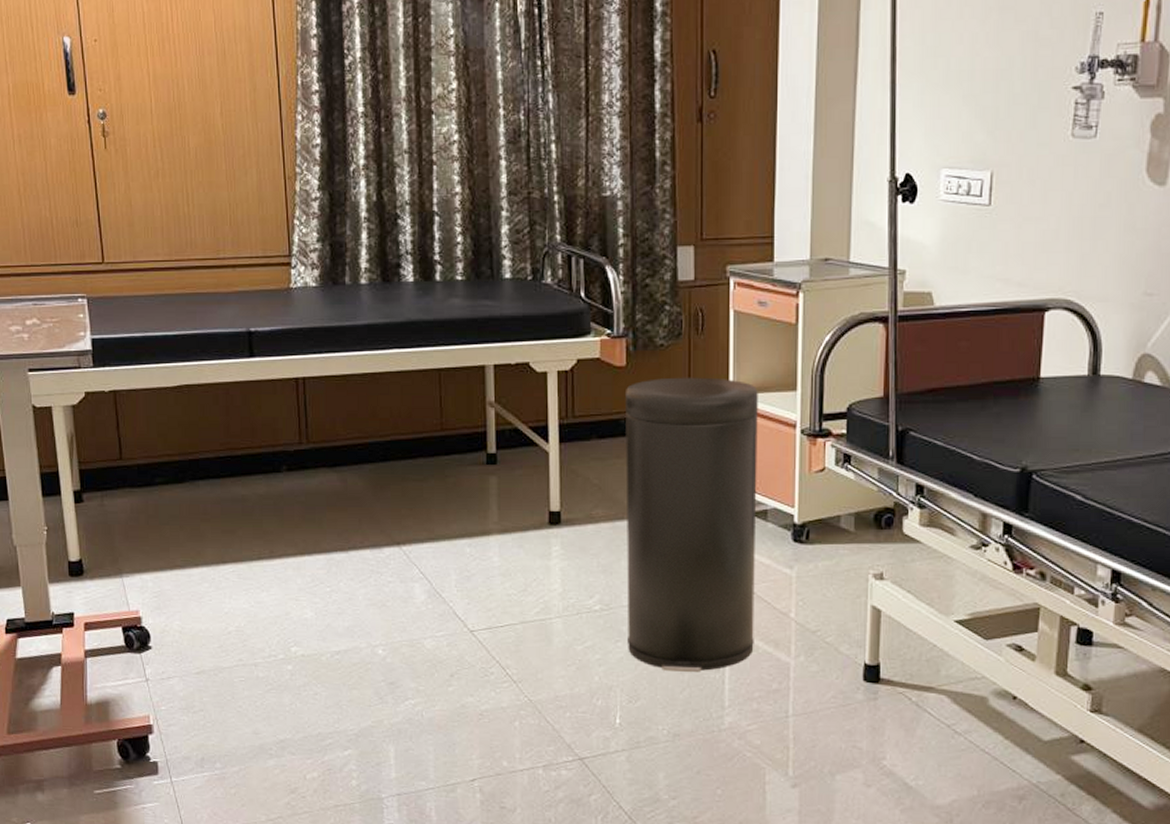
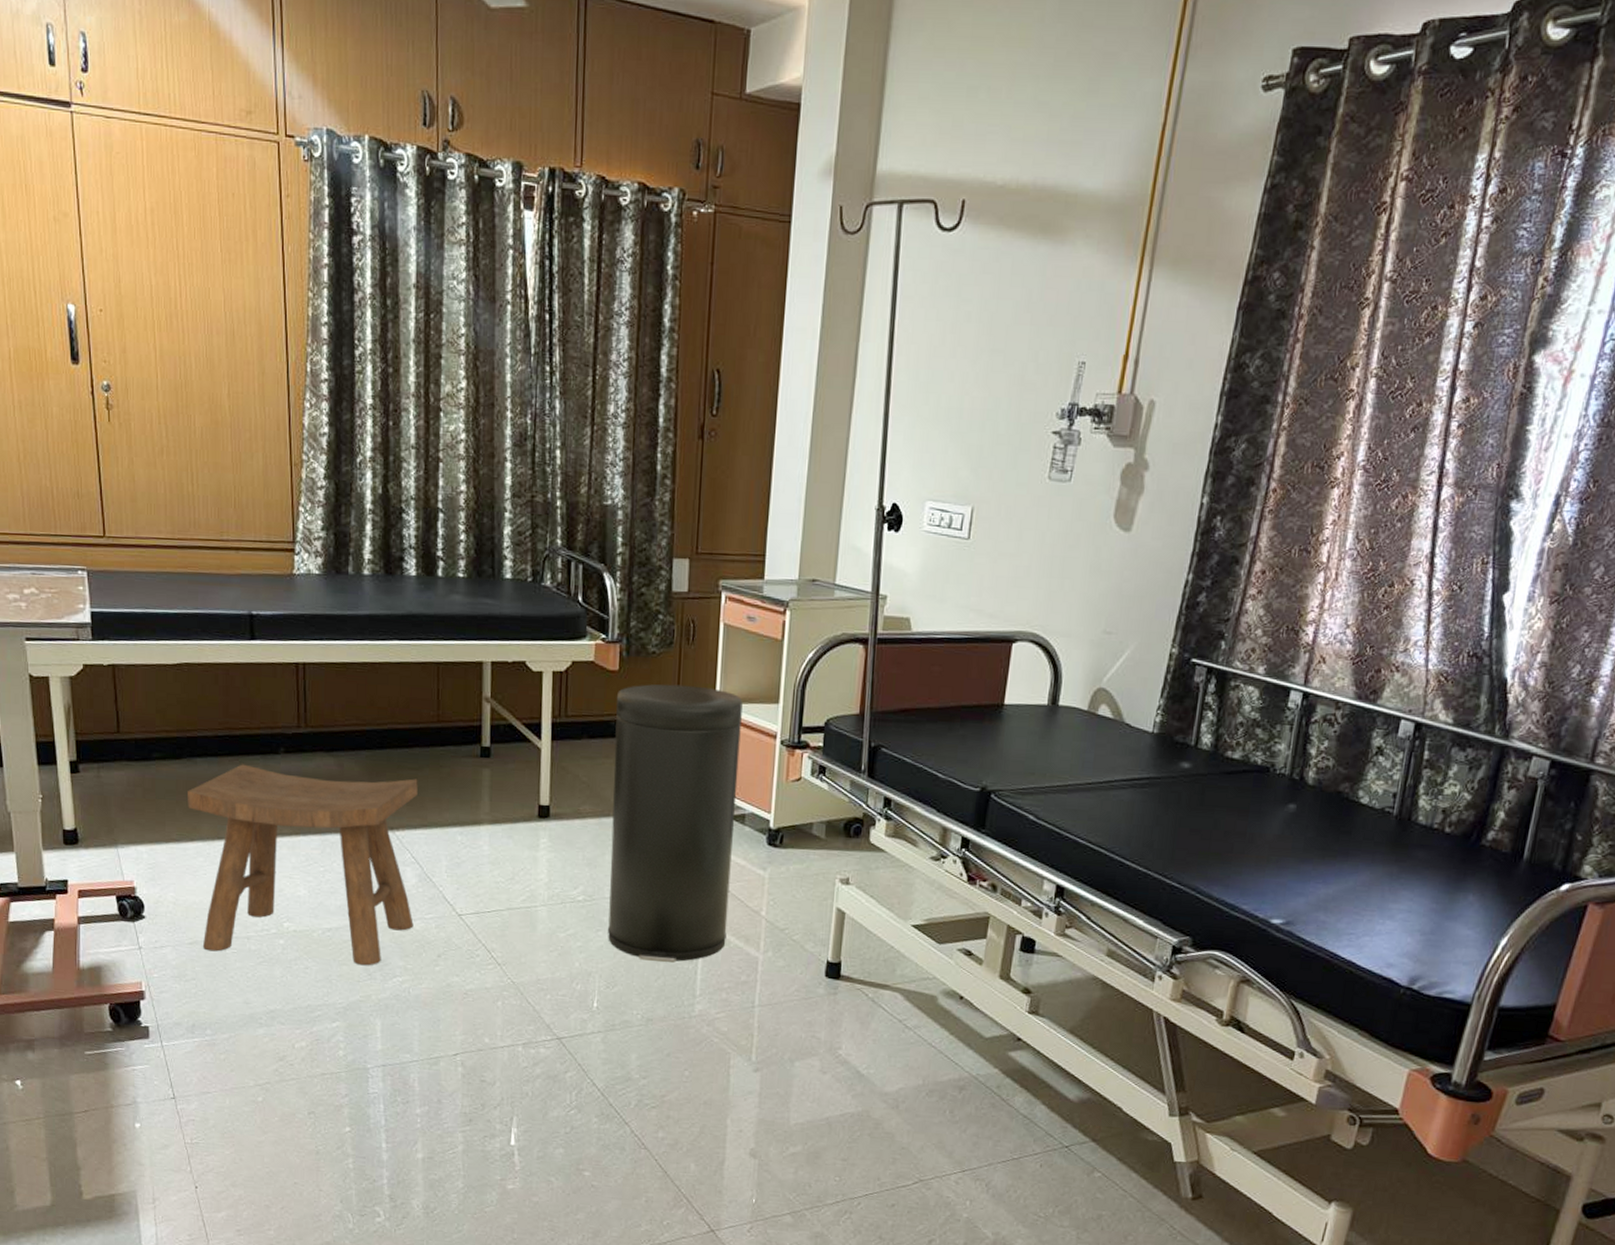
stool: none [190,485,424,689] -> present [186,764,418,966]

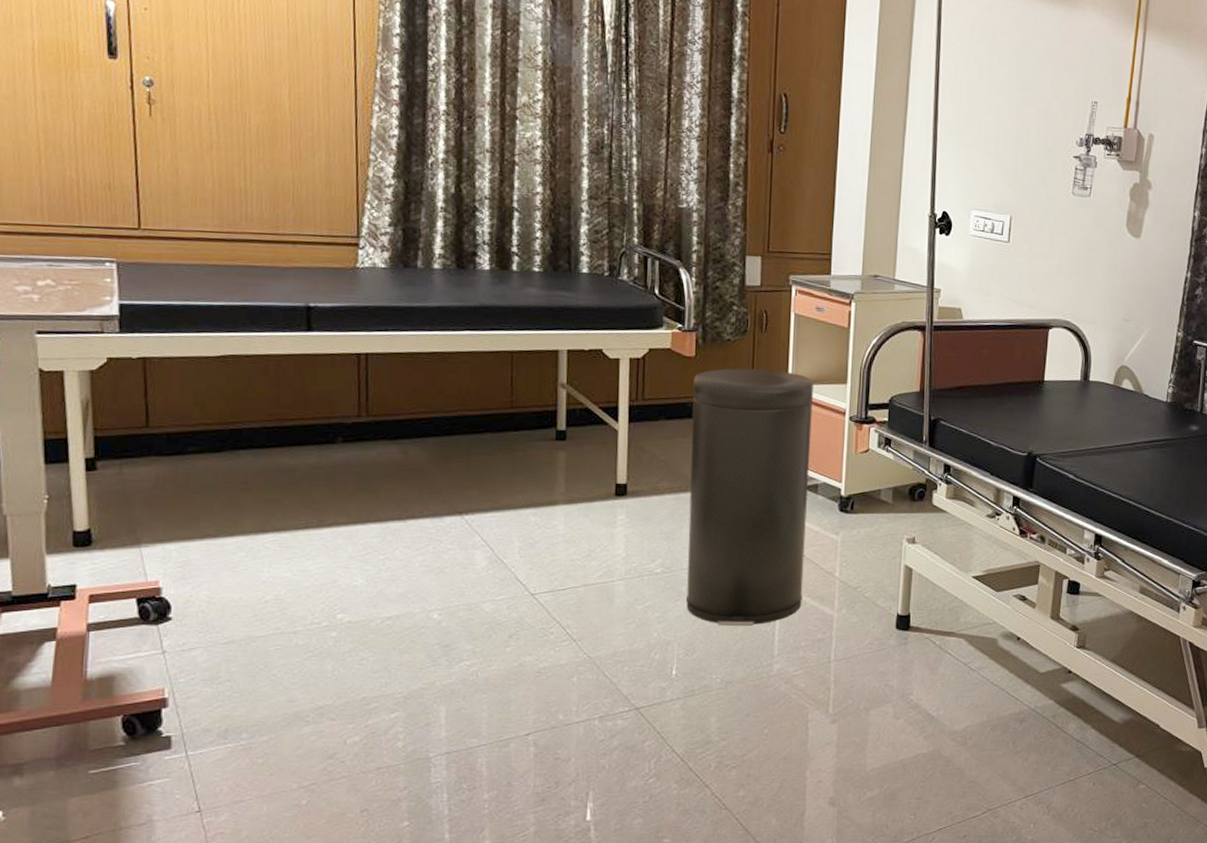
stool: present [186,764,418,966] -> none [227,455,489,652]

